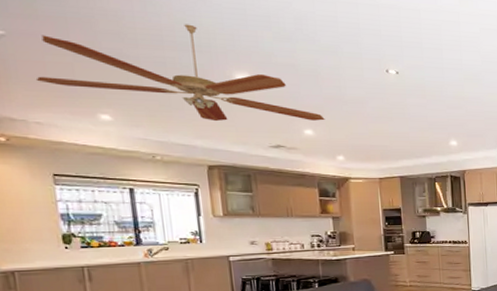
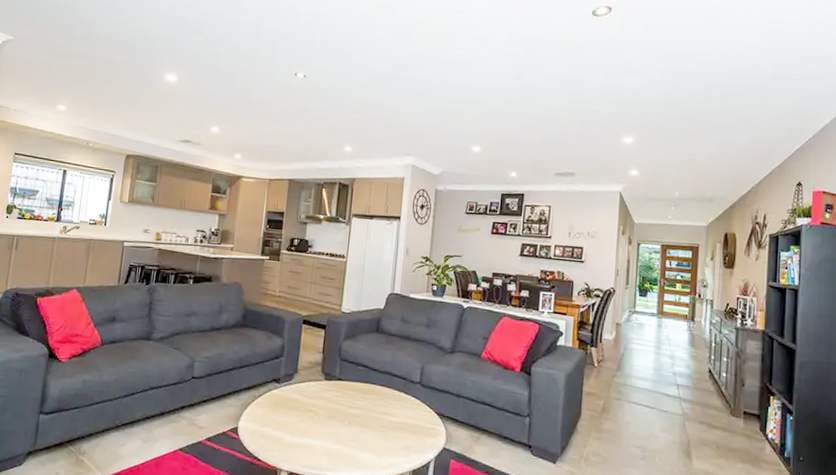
ceiling fan: present [35,24,325,122] -> none [23,31,231,120]

